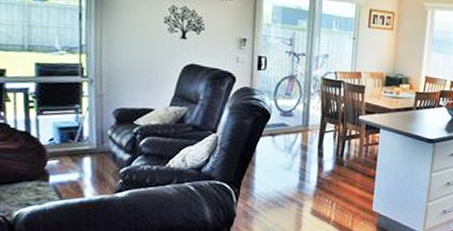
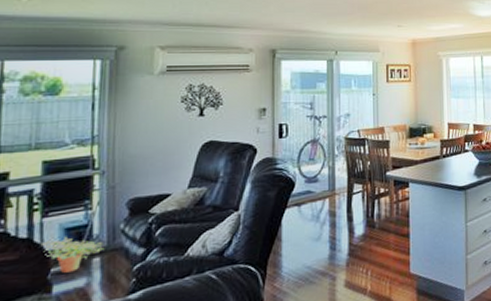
potted plant: none [37,134,94,166] -> present [40,236,105,273]

